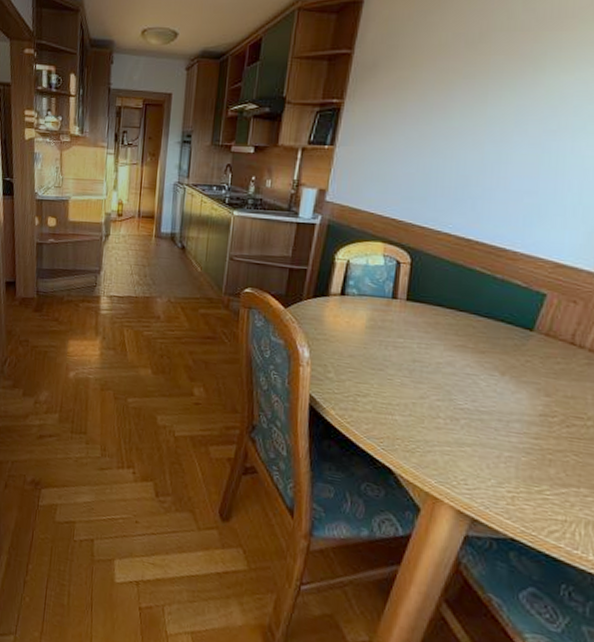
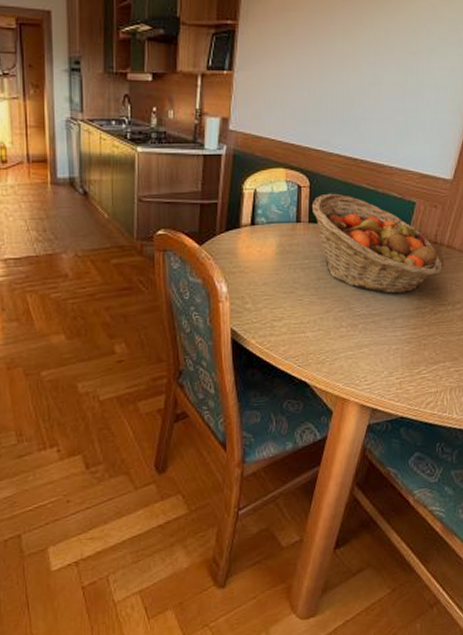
fruit basket: none [411,272,580,396] -> present [311,193,441,294]

